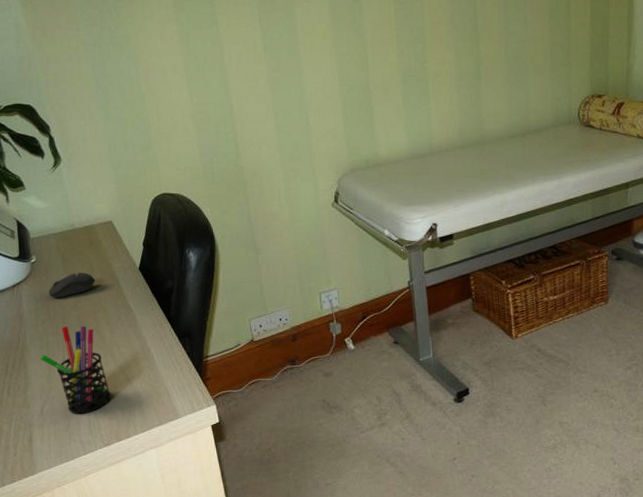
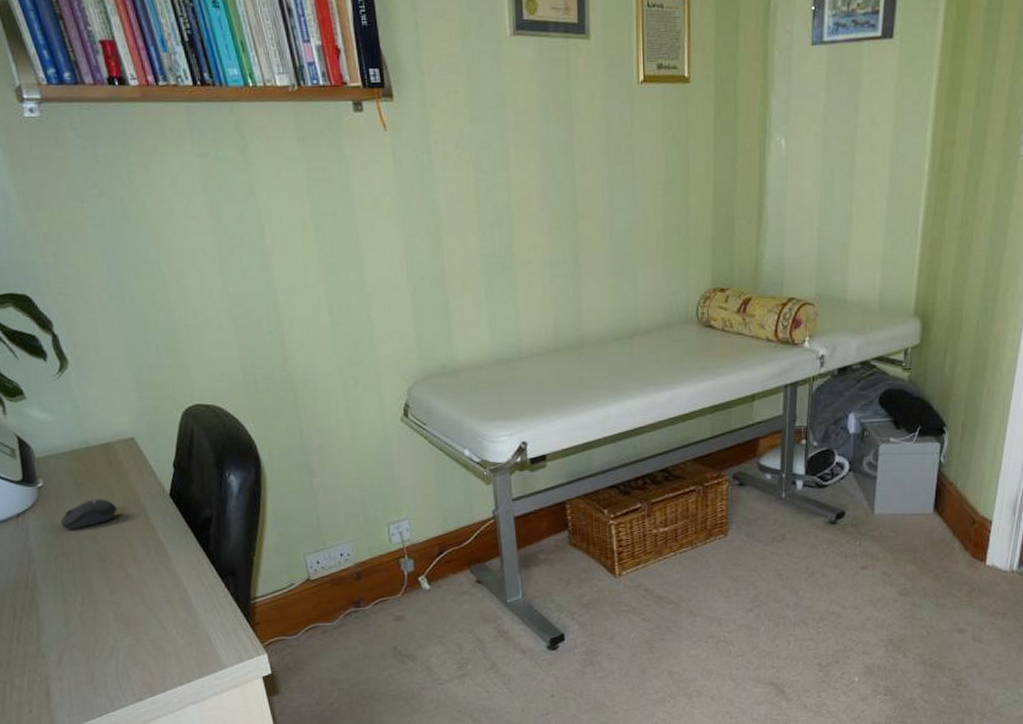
pen holder: present [40,325,112,414] -> none [54,562,143,665]

